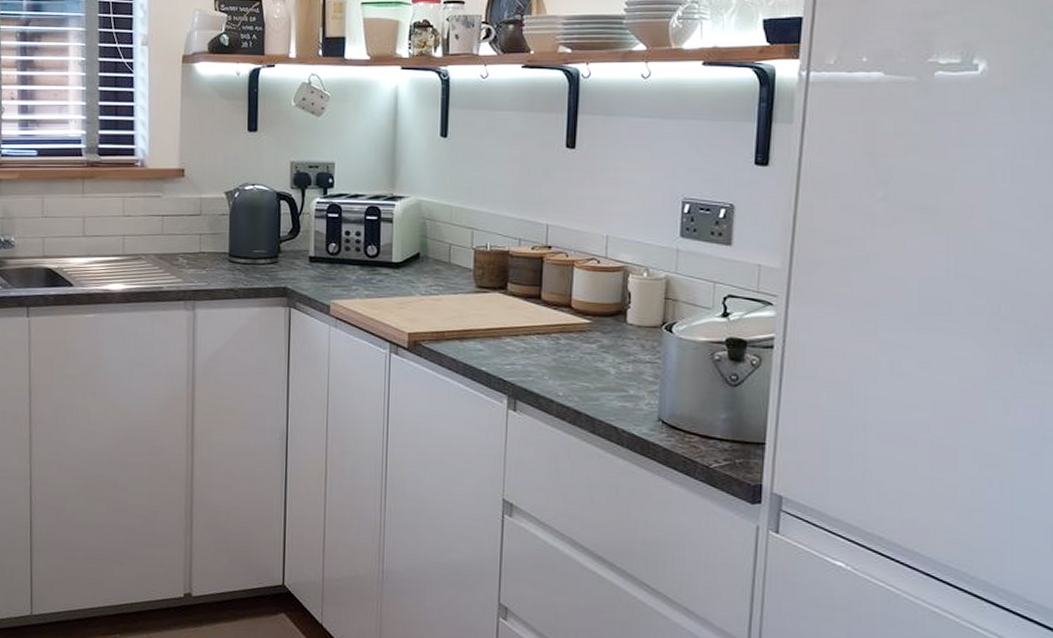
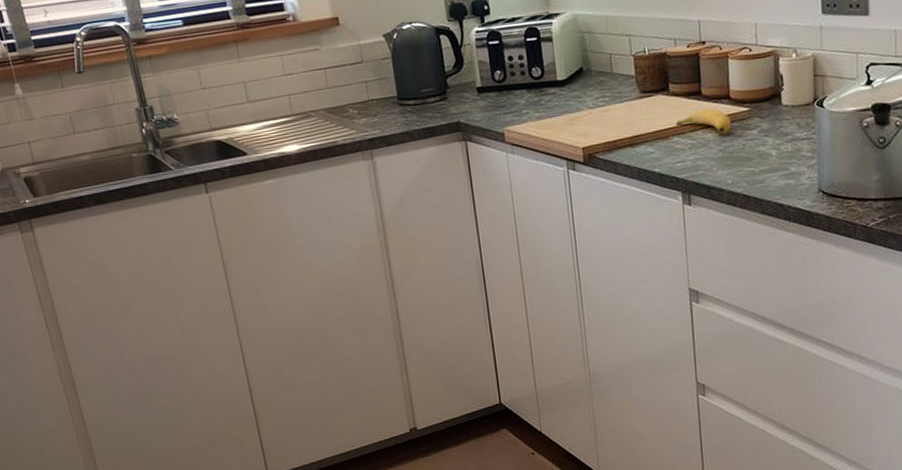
banana: none [509,313,569,342] -> present [675,108,731,134]

